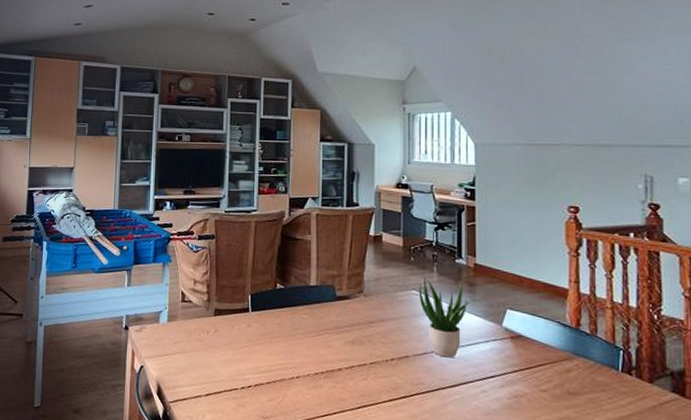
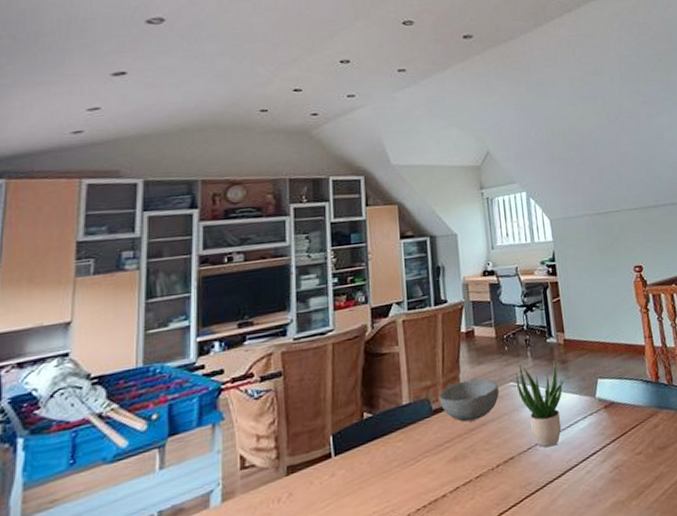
bowl: none [343,278,400,315] -> present [439,378,499,422]

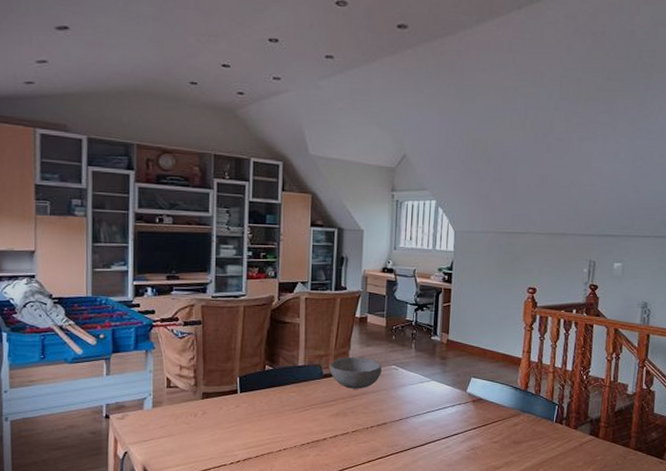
potted plant: present [515,360,565,447] -> none [397,353,441,422]

